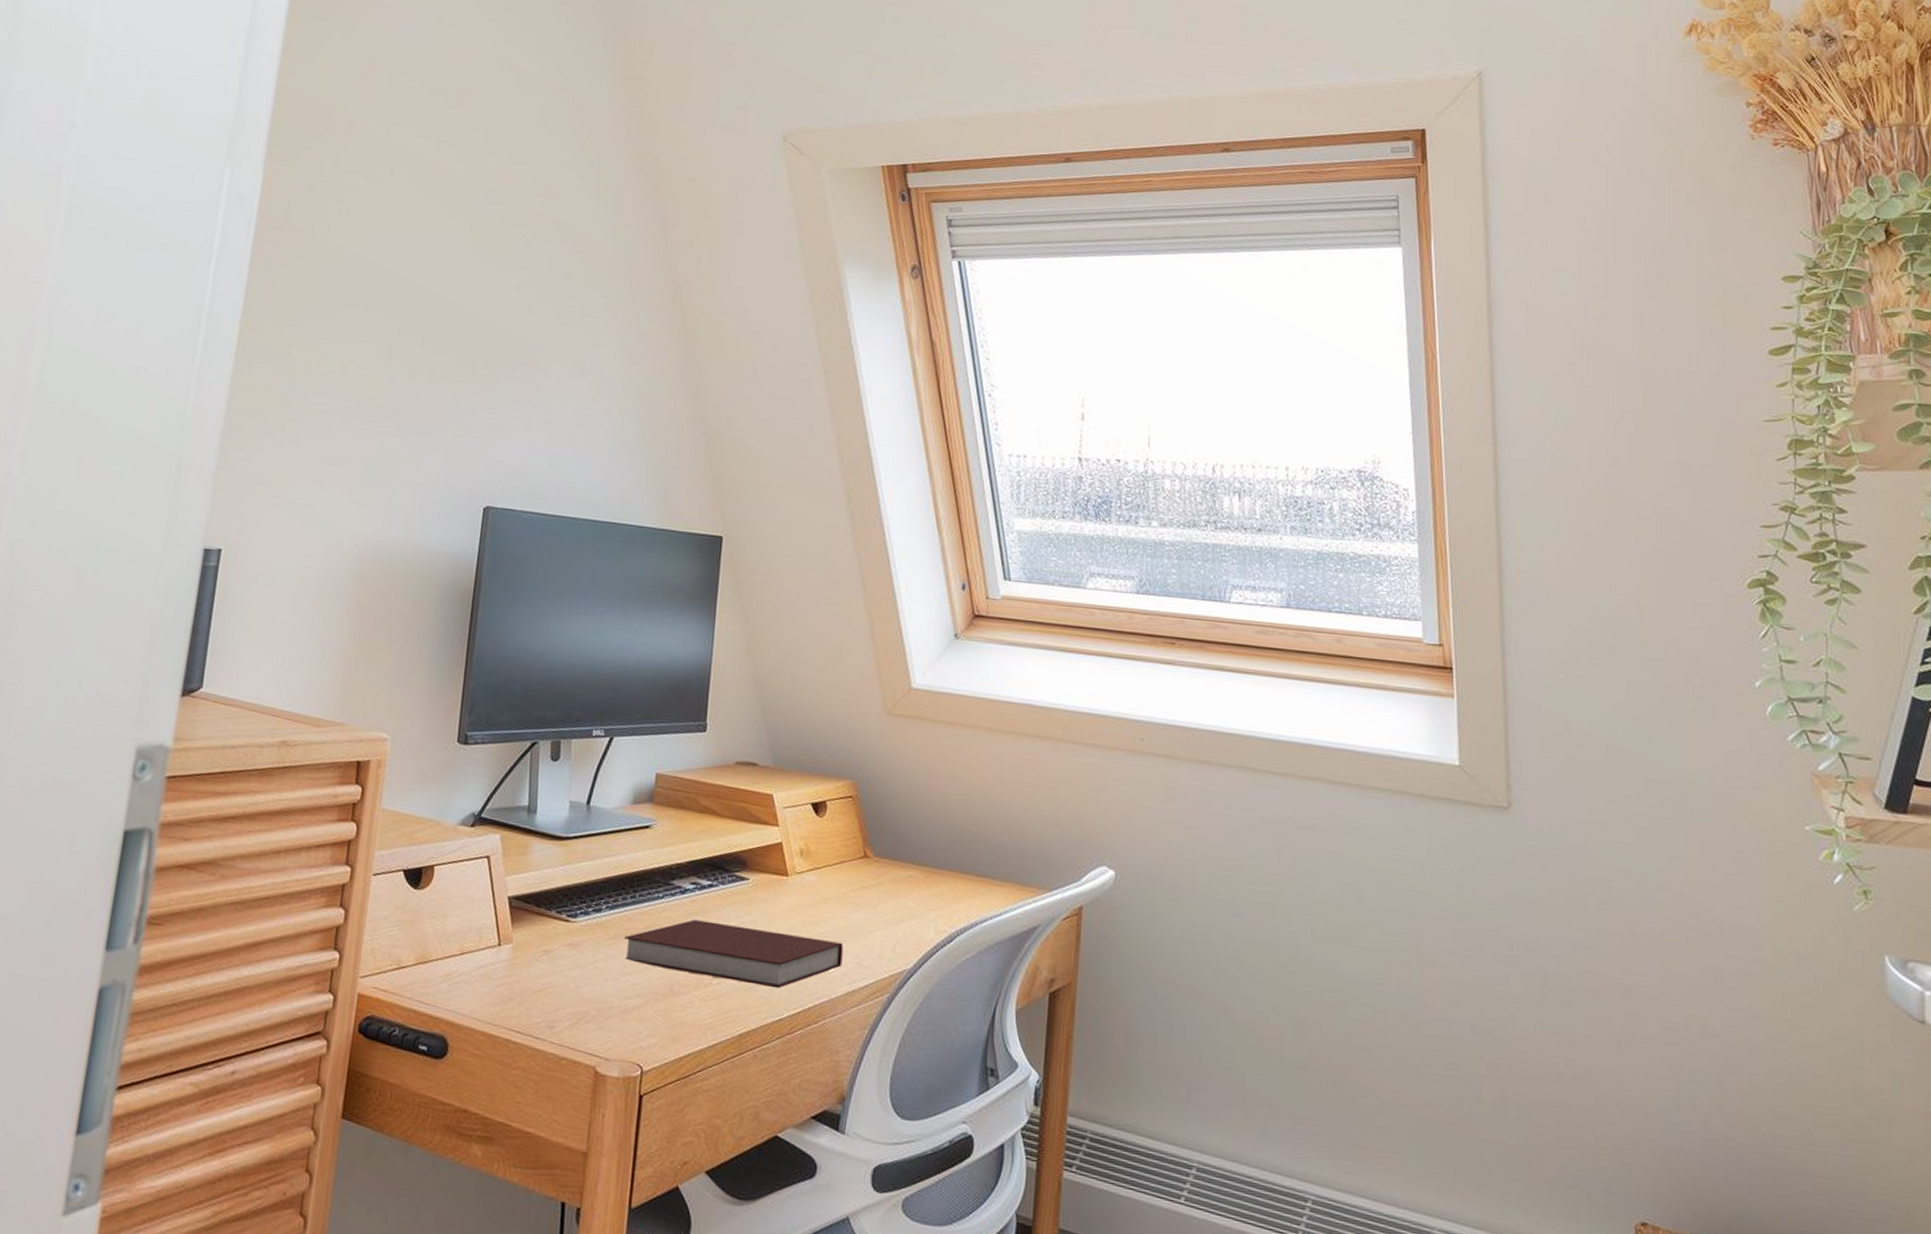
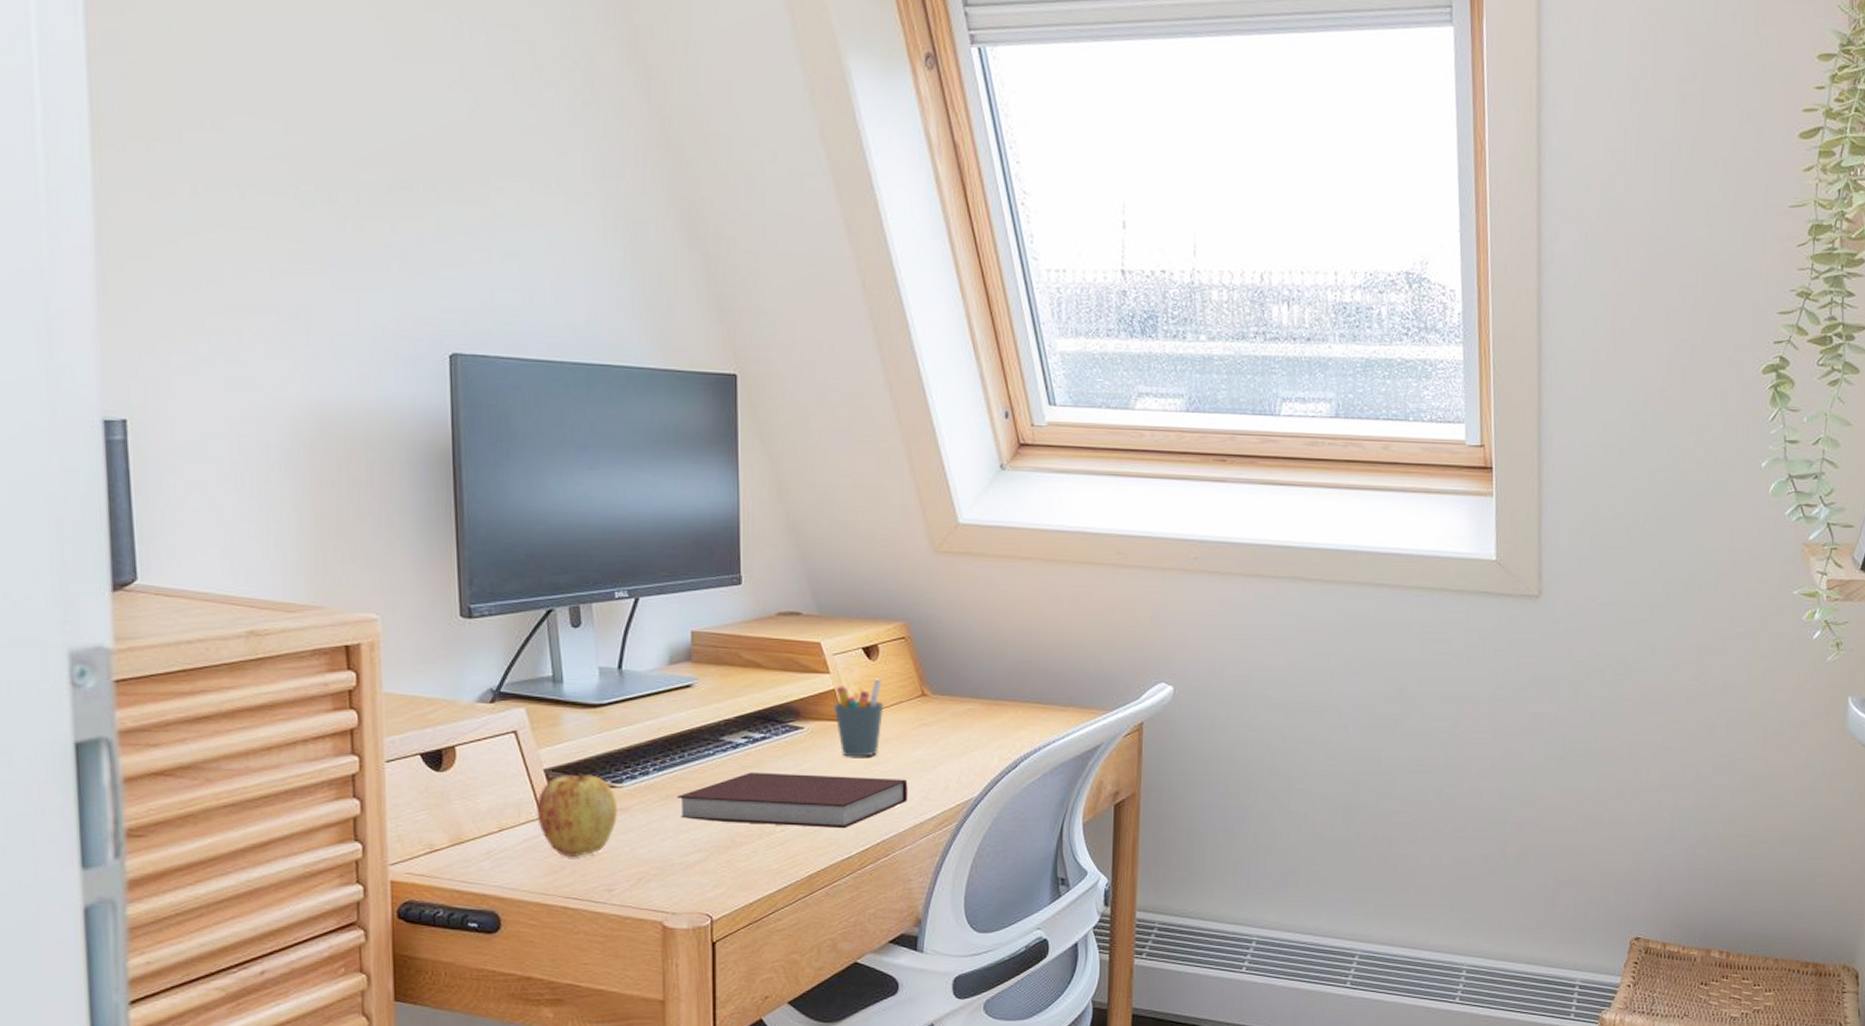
apple: none [495,903,569,990] -> present [537,773,617,858]
pen holder: none [778,835,827,915] -> present [833,679,883,757]

